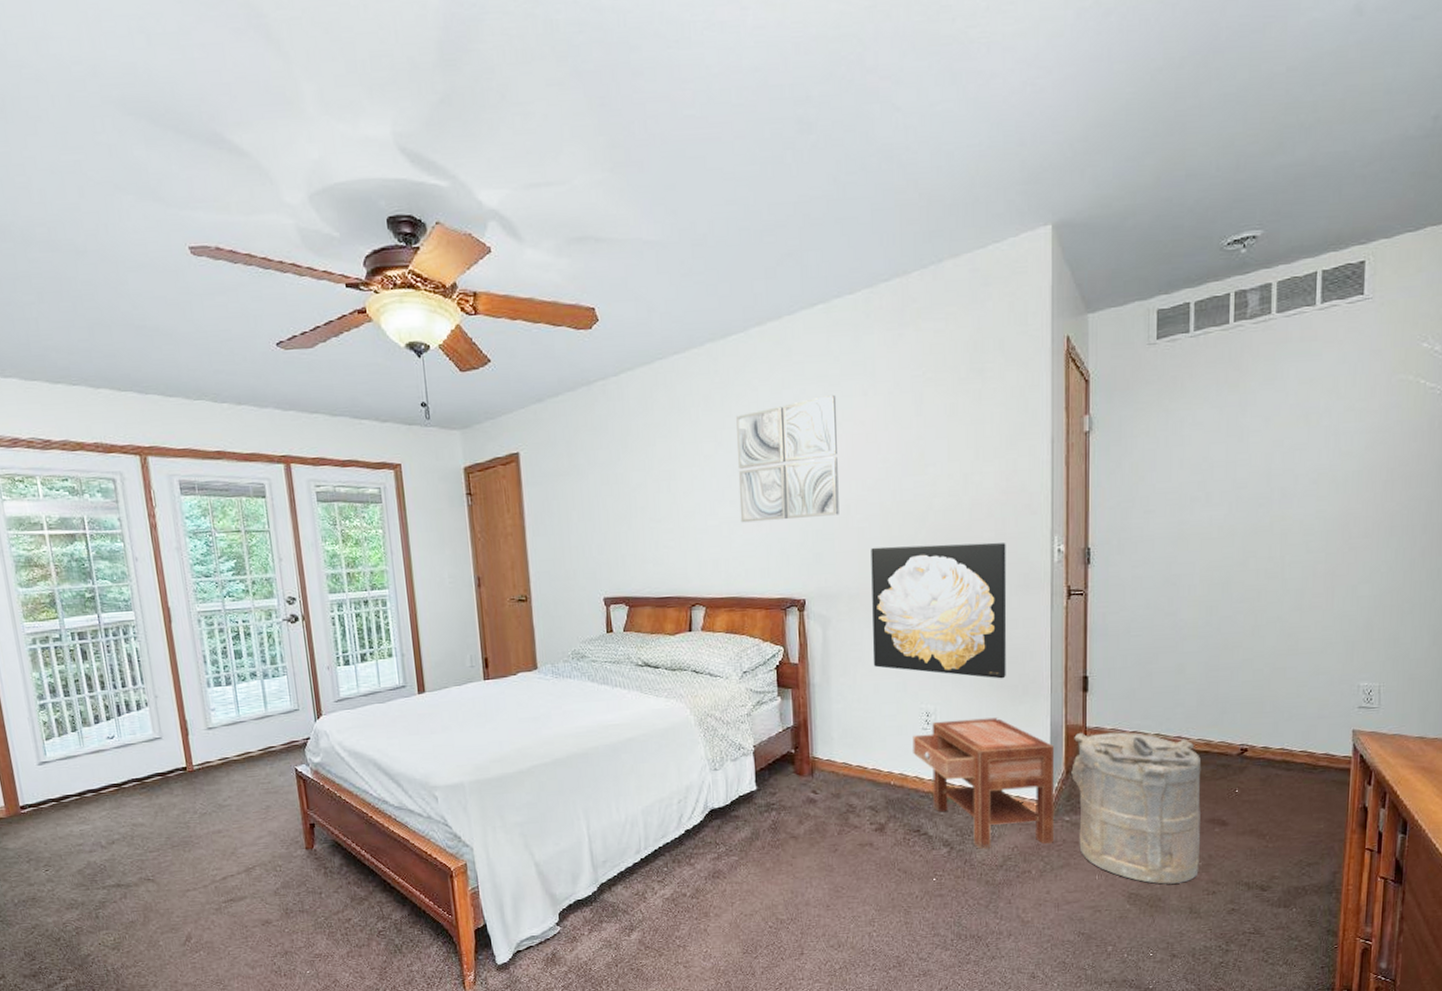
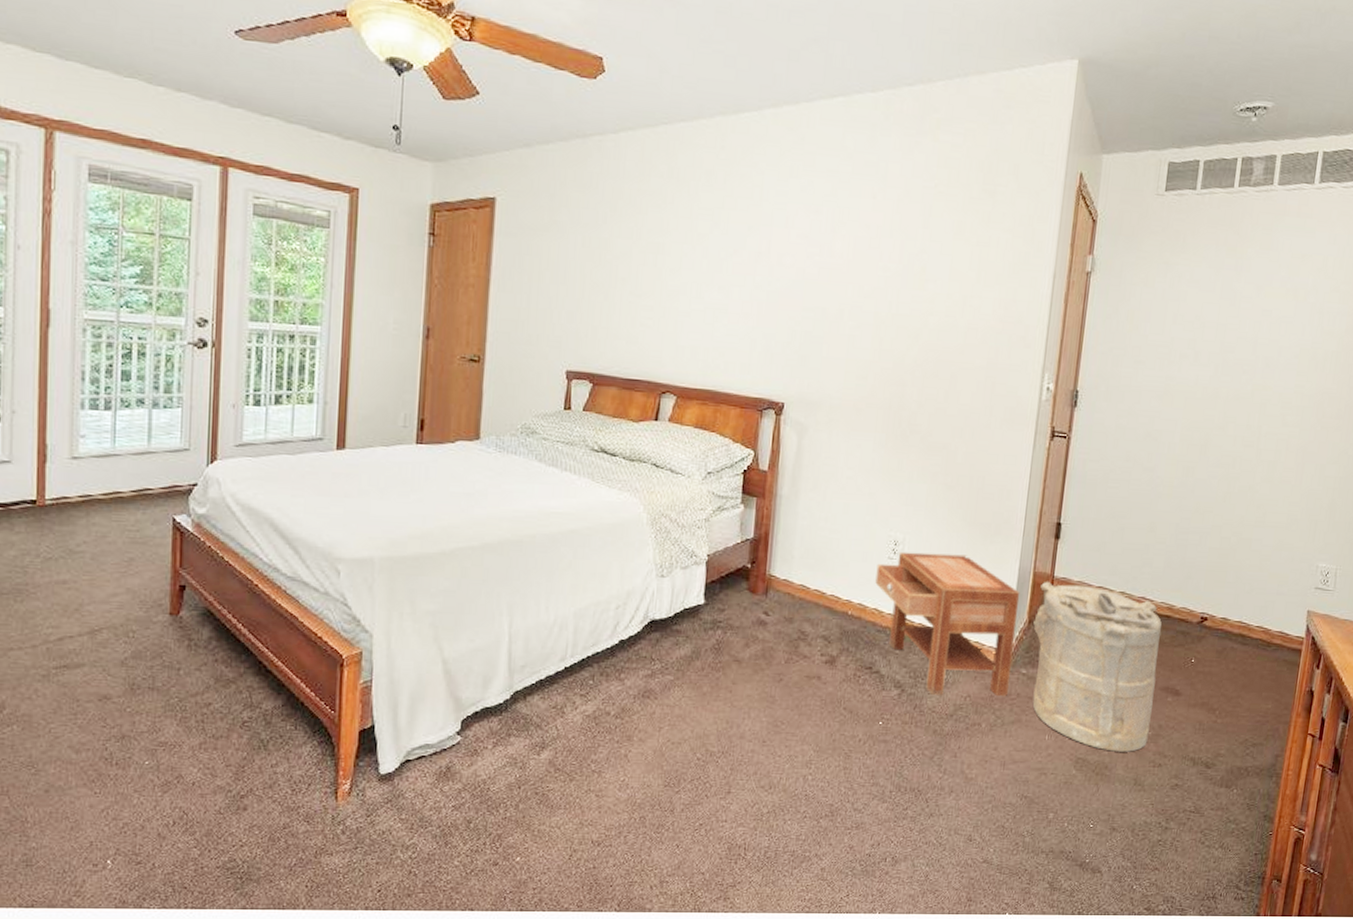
wall art: present [736,395,839,523] -> none [727,192,845,319]
wall art: present [871,542,1007,679] -> none [846,358,997,515]

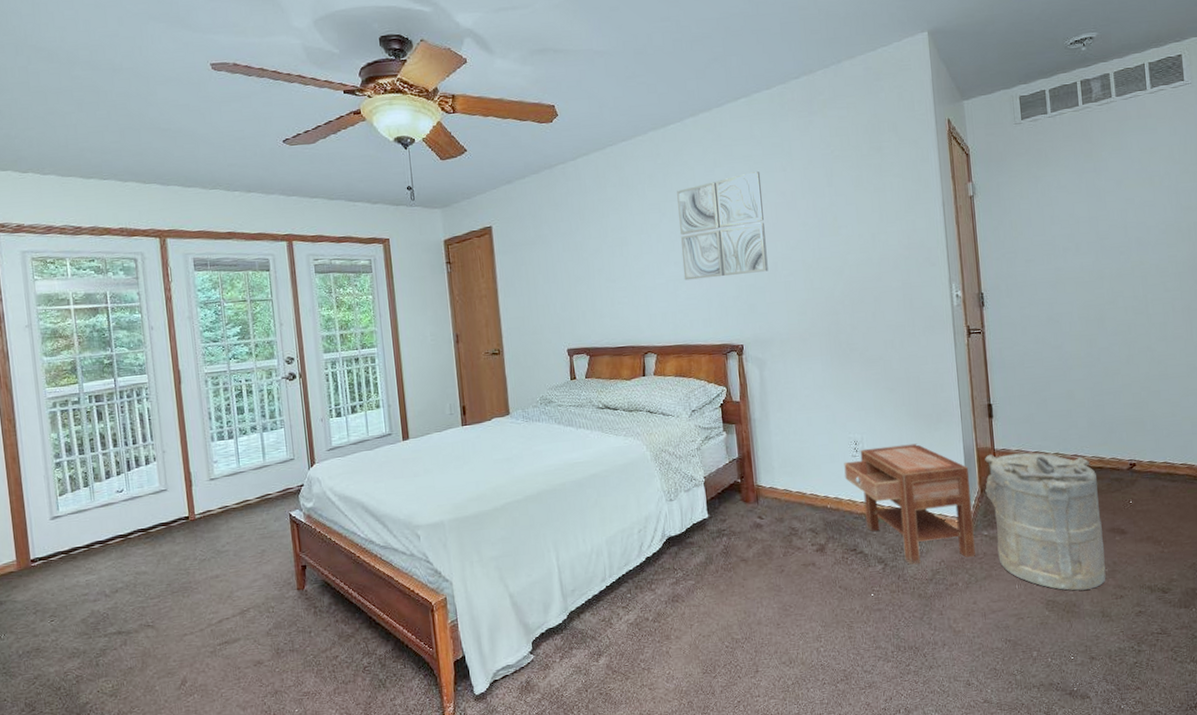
wall art: none [727,192,845,319] -> present [677,172,768,281]

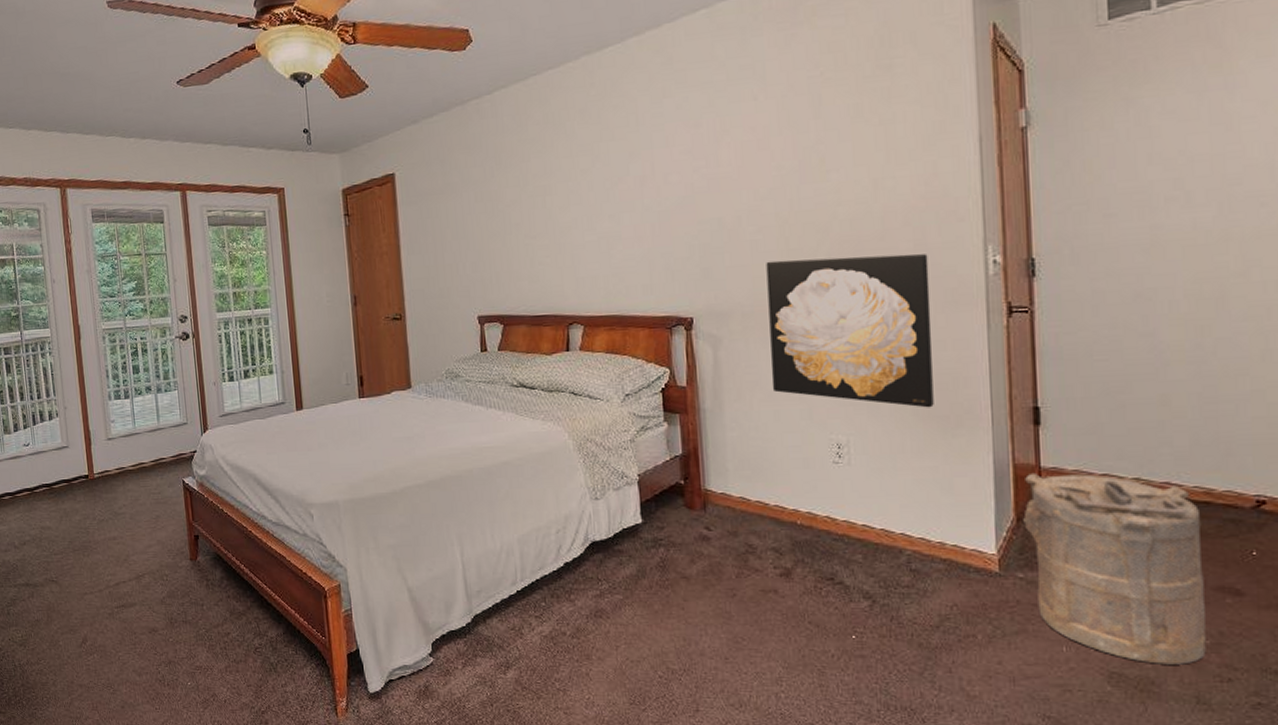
wall art: present [677,172,768,281] -> none [614,102,729,238]
wall art: none [797,290,921,409] -> present [766,253,934,408]
nightstand: present [844,443,975,565] -> none [821,452,1004,605]

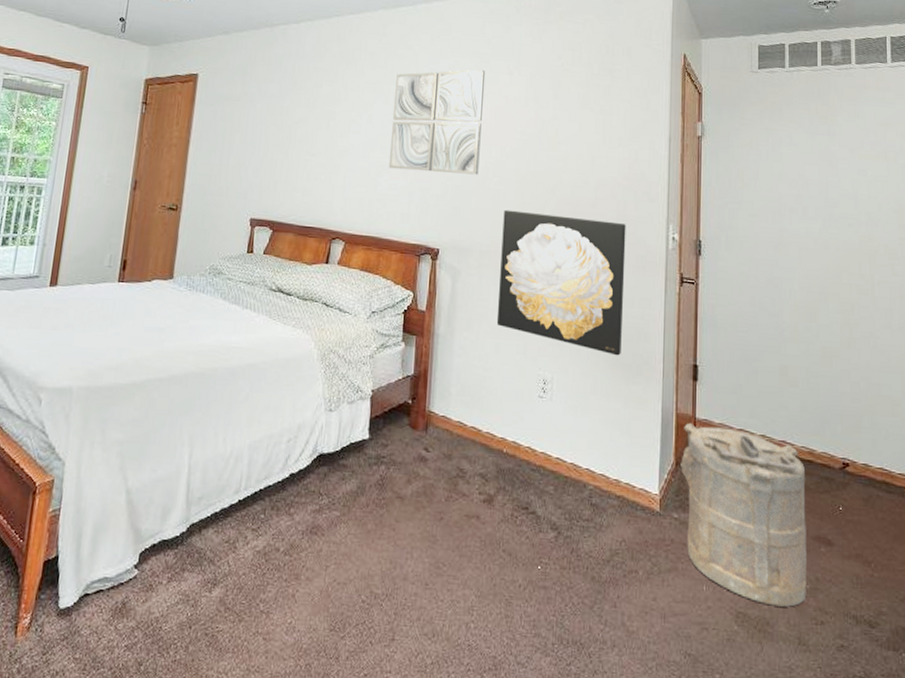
wall art: none [614,102,729,238] -> present [388,69,486,175]

